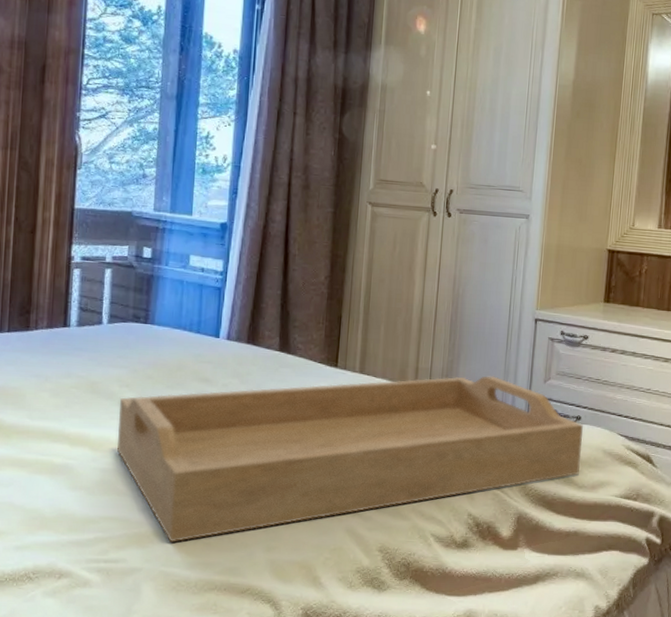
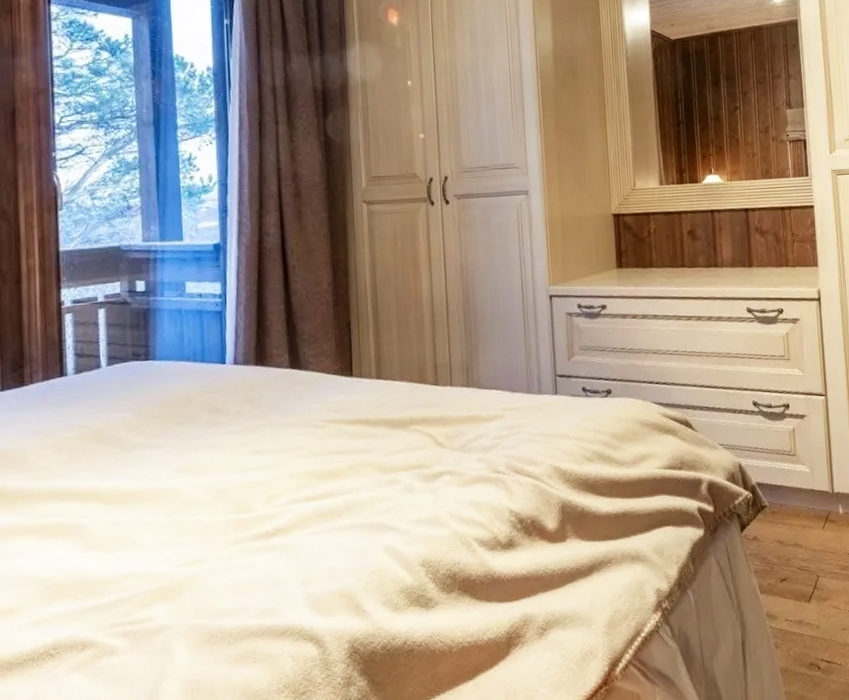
serving tray: present [116,375,584,542] -> none [127,360,618,591]

